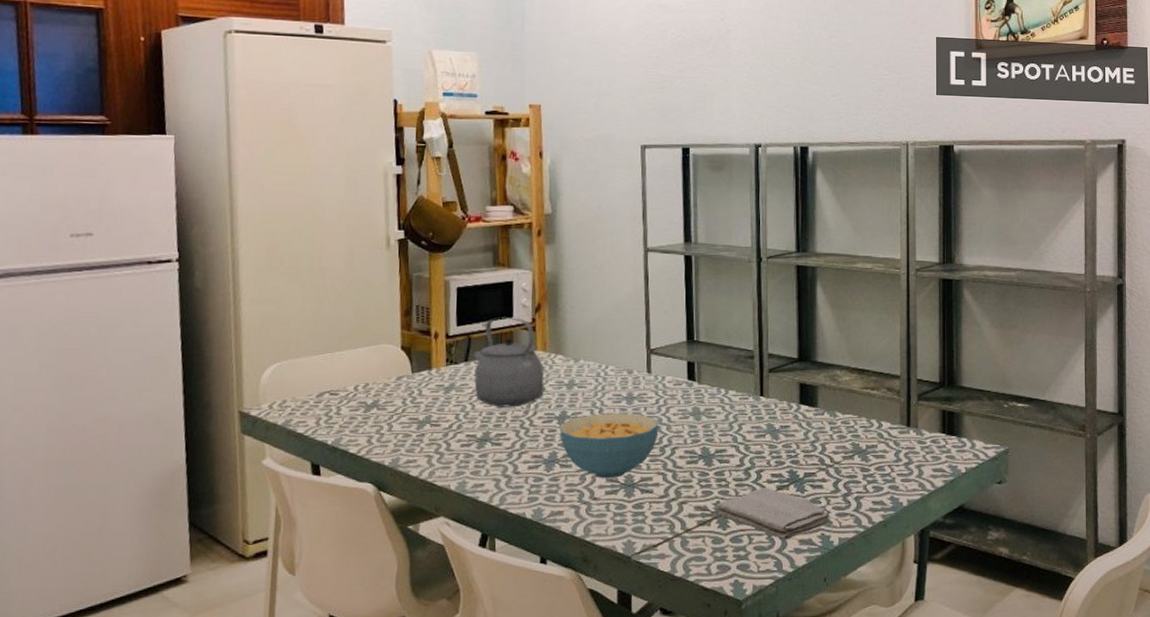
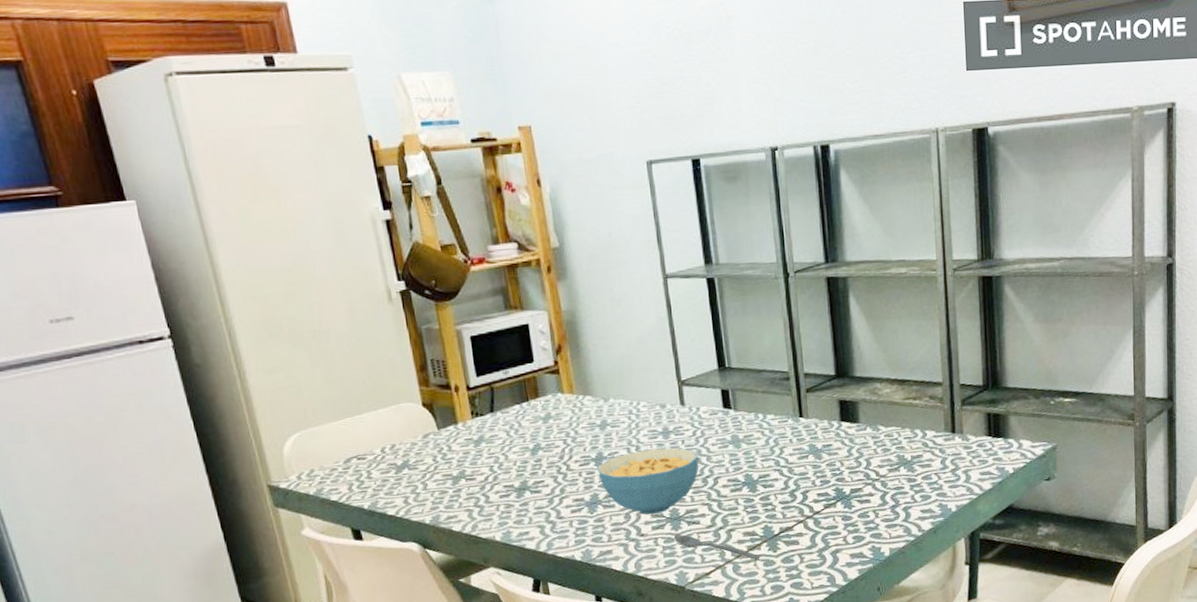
tea kettle: present [473,317,544,407] -> none [498,362,577,455]
spoon: none [625,501,710,536] -> present [673,534,761,560]
washcloth: present [715,488,831,540] -> none [763,507,881,556]

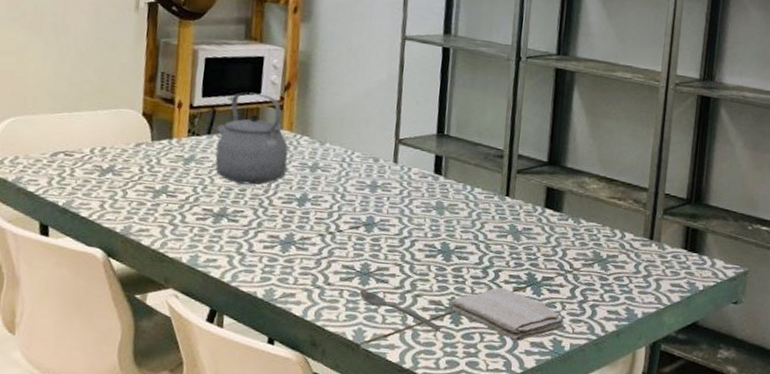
tea kettle: none [498,362,577,455] -> present [215,92,288,185]
cereal bowl: present [597,447,699,515] -> none [299,199,401,266]
washcloth: none [763,507,881,556] -> present [449,287,565,342]

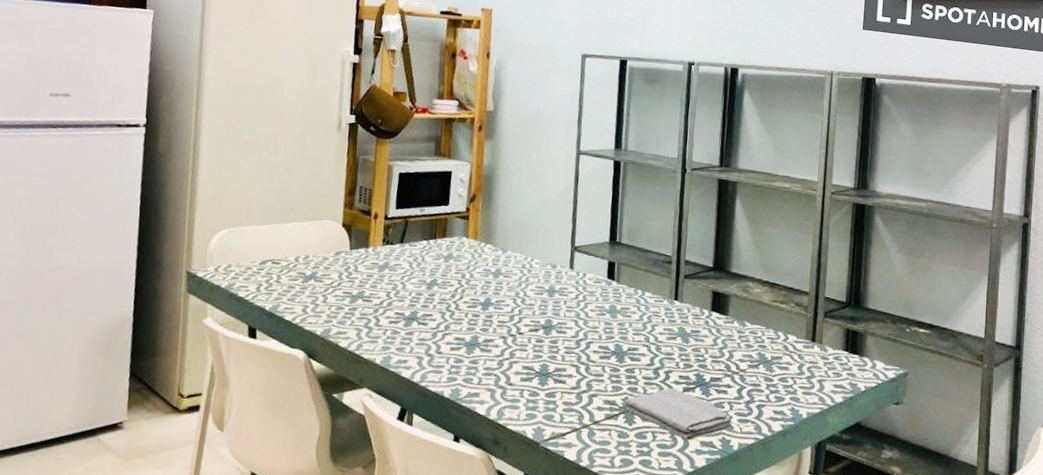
tea kettle: present [215,92,288,185] -> none [407,204,473,291]
spoon: present [359,289,442,331] -> none [538,389,616,430]

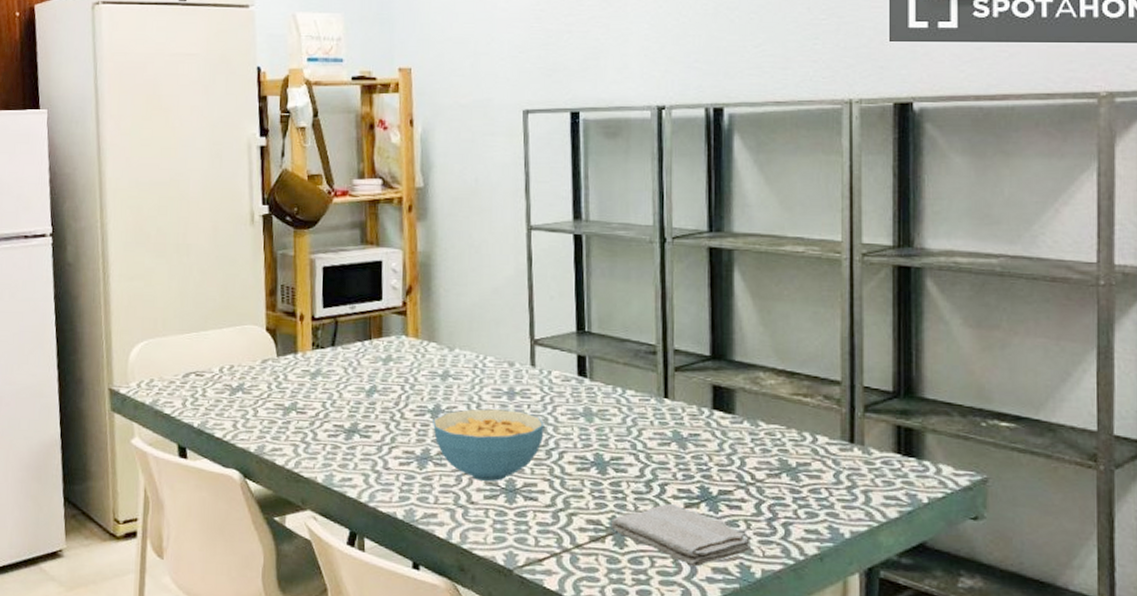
cereal bowl: none [482,303,577,367] -> present [433,408,544,482]

